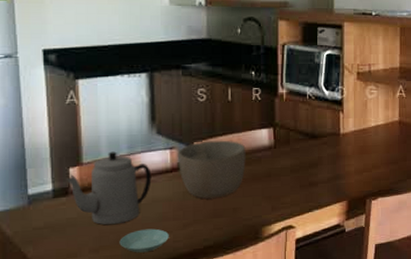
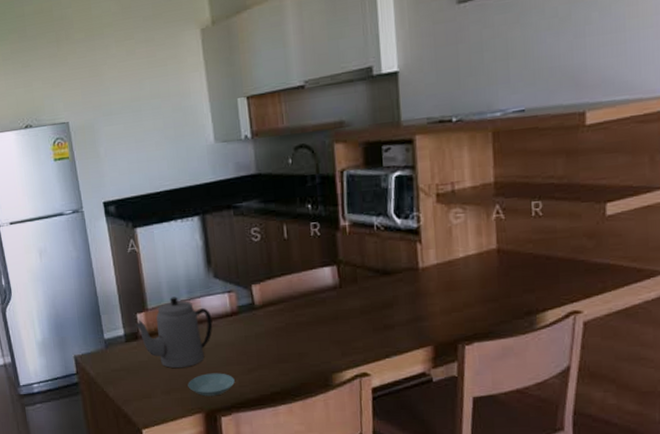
bowl: present [178,140,246,200] -> none [237,281,309,344]

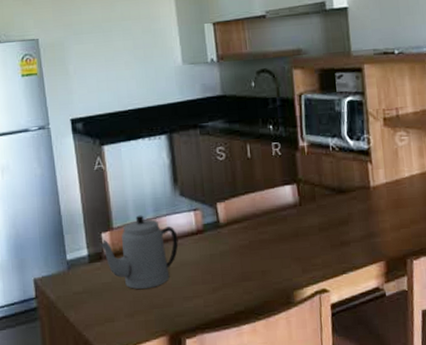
saucer: present [188,373,235,396] -> none [152,293,200,318]

